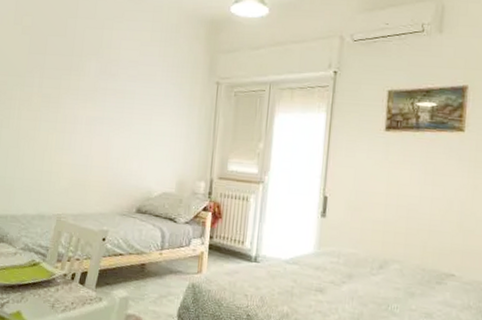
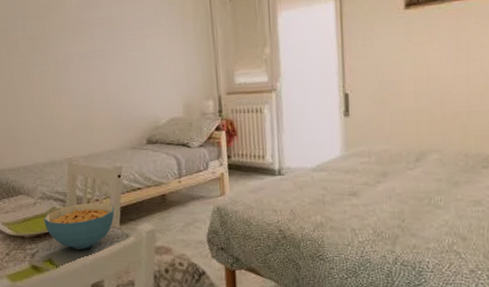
cereal bowl: none [20,260,94,307] -> present [44,202,115,249]

